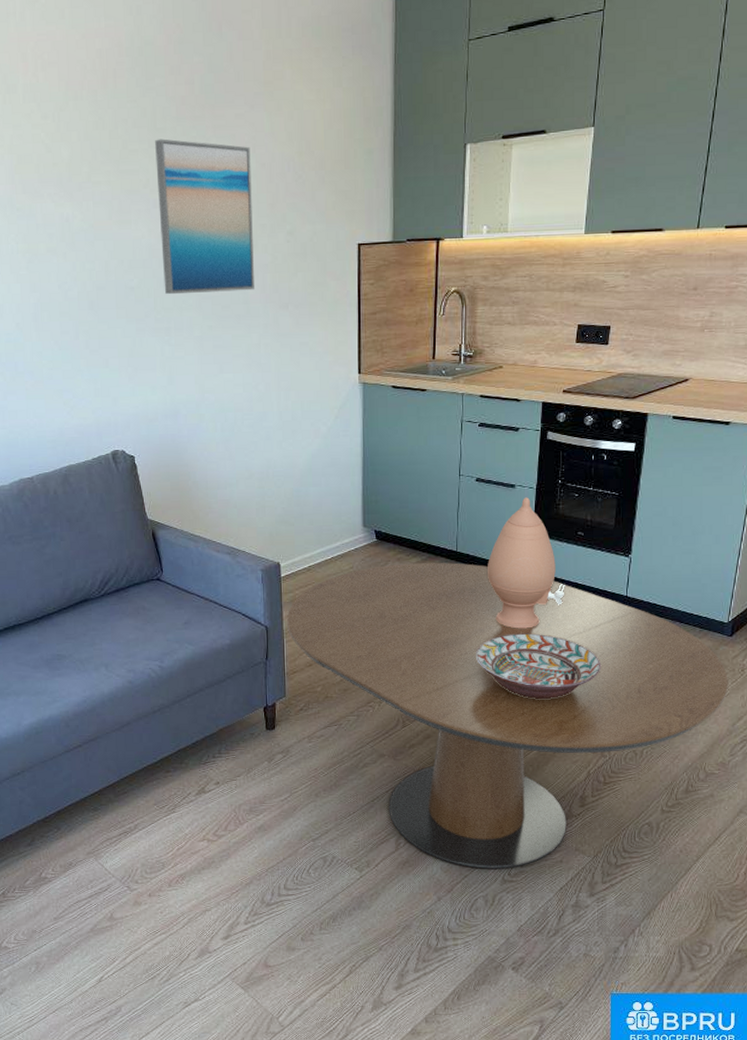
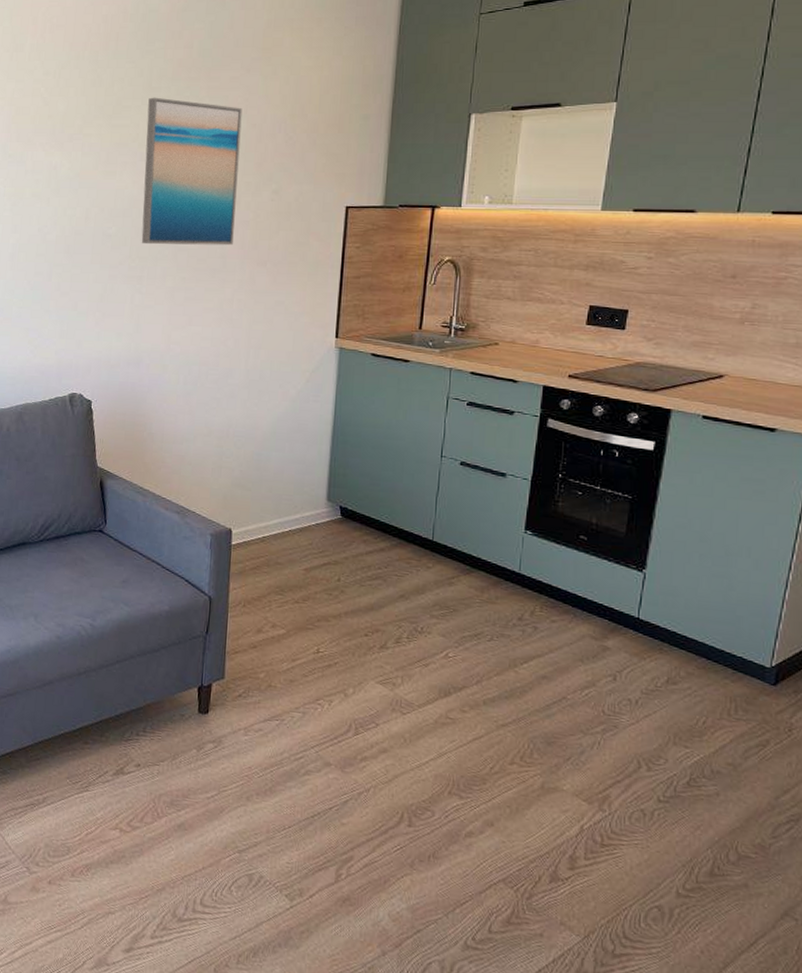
dining table: present [287,563,728,869] -> none [233,546,770,932]
decorative bowl: present [475,633,602,699] -> none [447,643,603,729]
vase: present [486,497,565,629] -> none [467,489,562,641]

